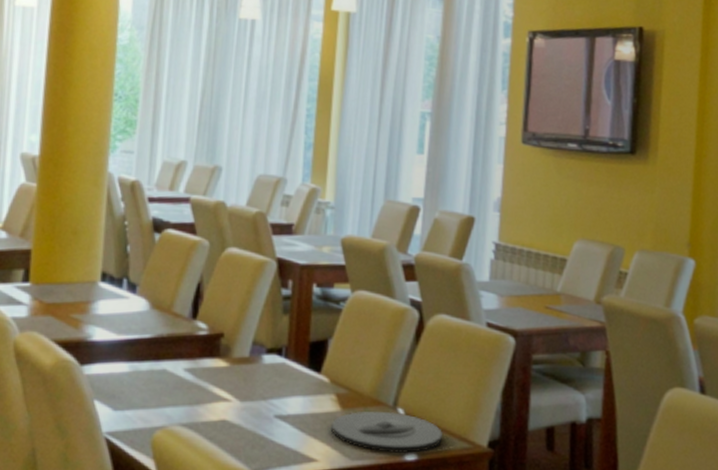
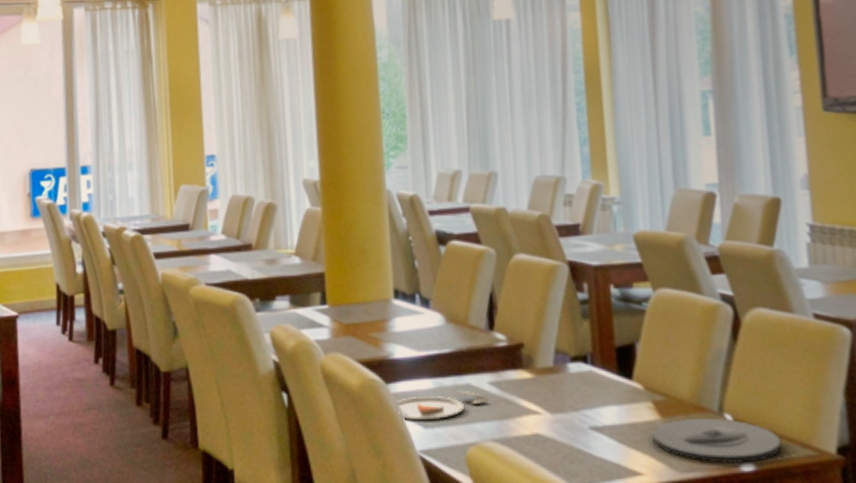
dinner plate: none [89,376,182,403] -> present [396,391,489,421]

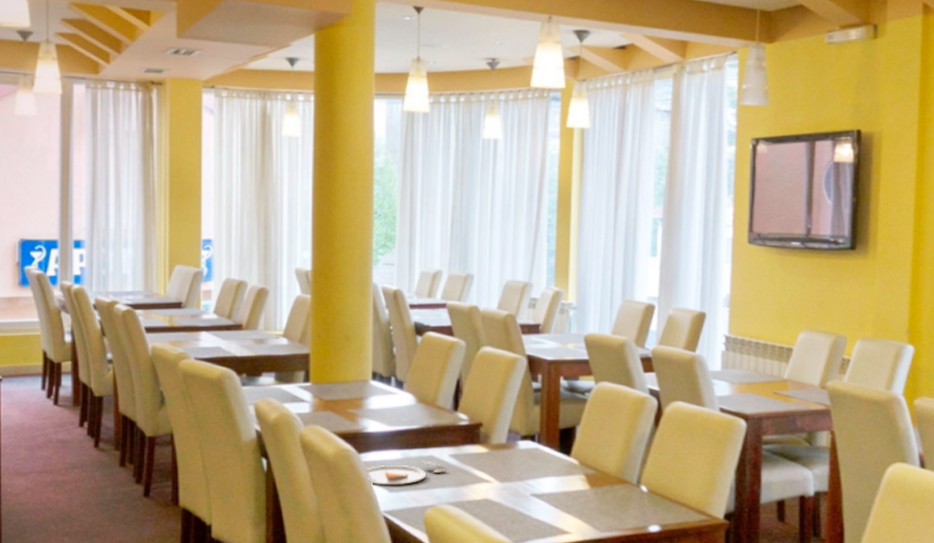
plate: present [652,418,781,465] -> none [581,488,682,526]

